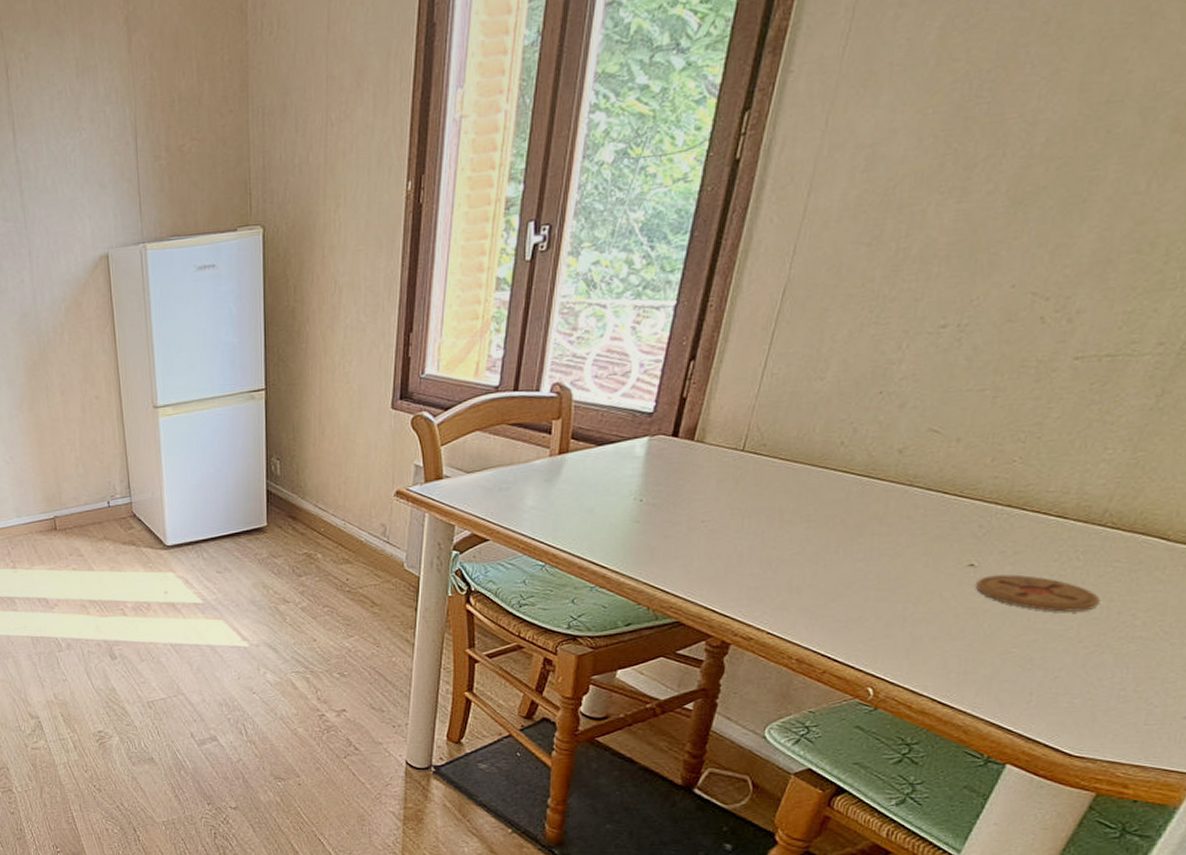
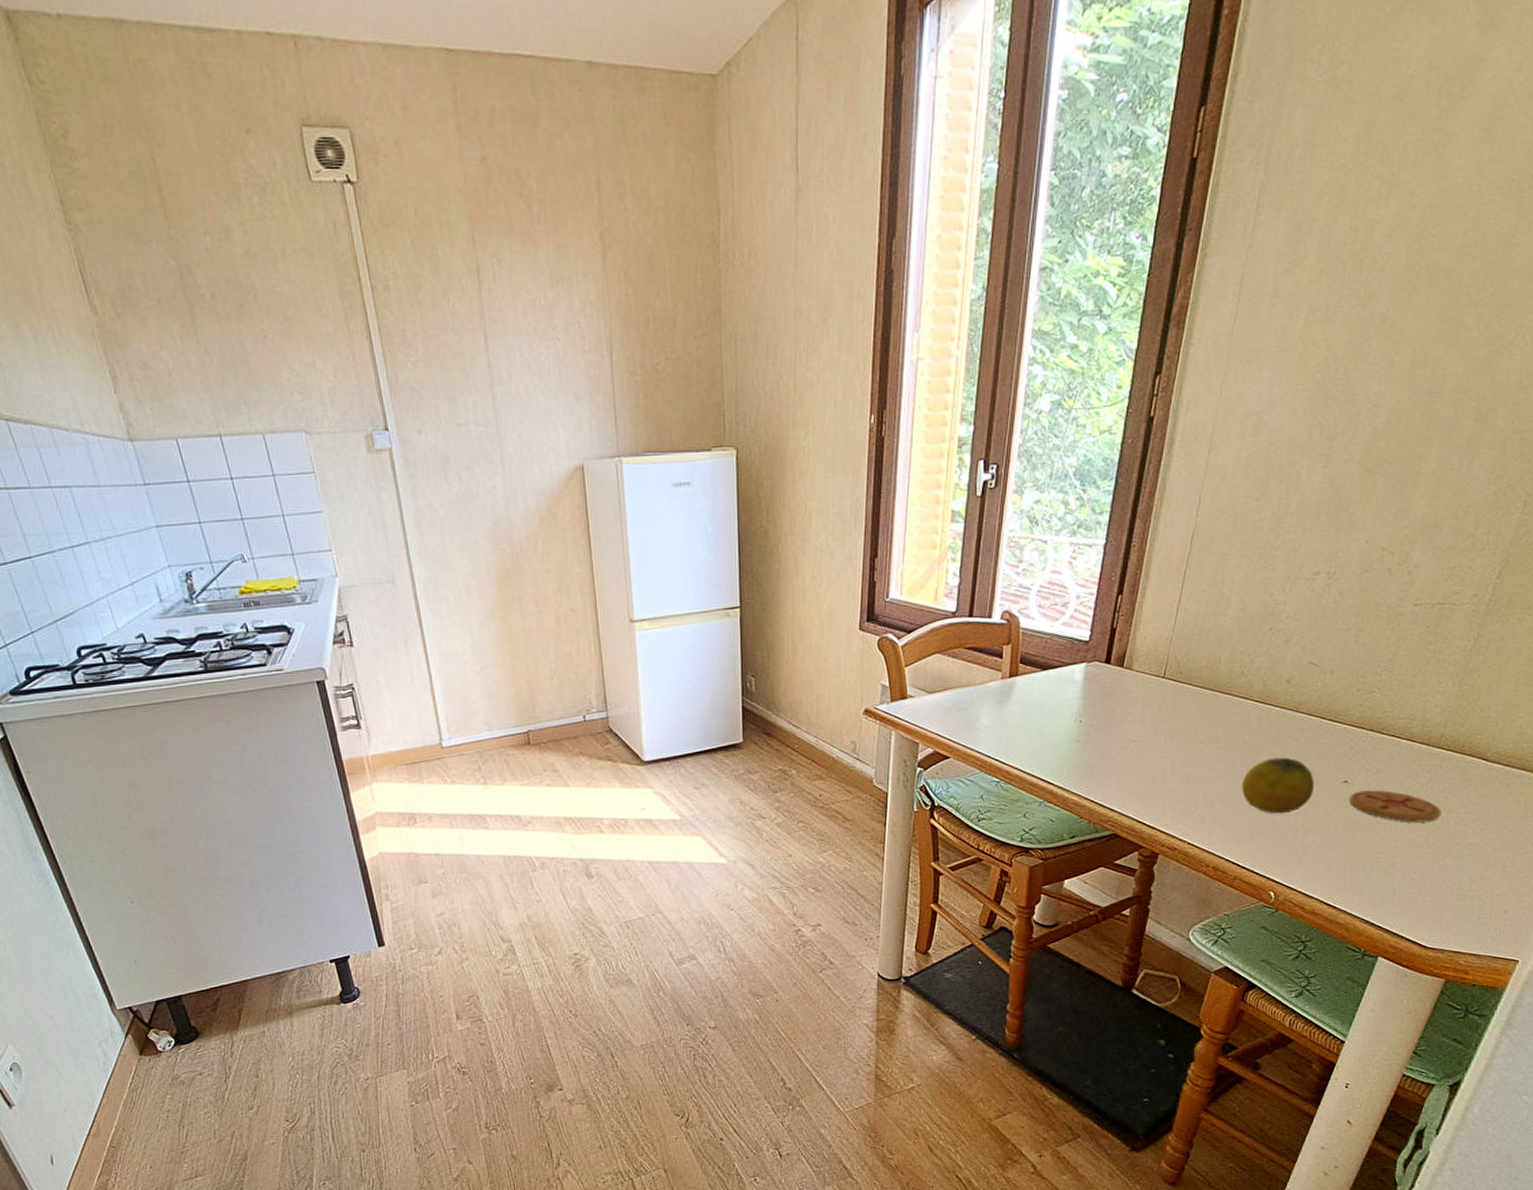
fruit: none [835,537,930,601] -> present [1241,757,1314,814]

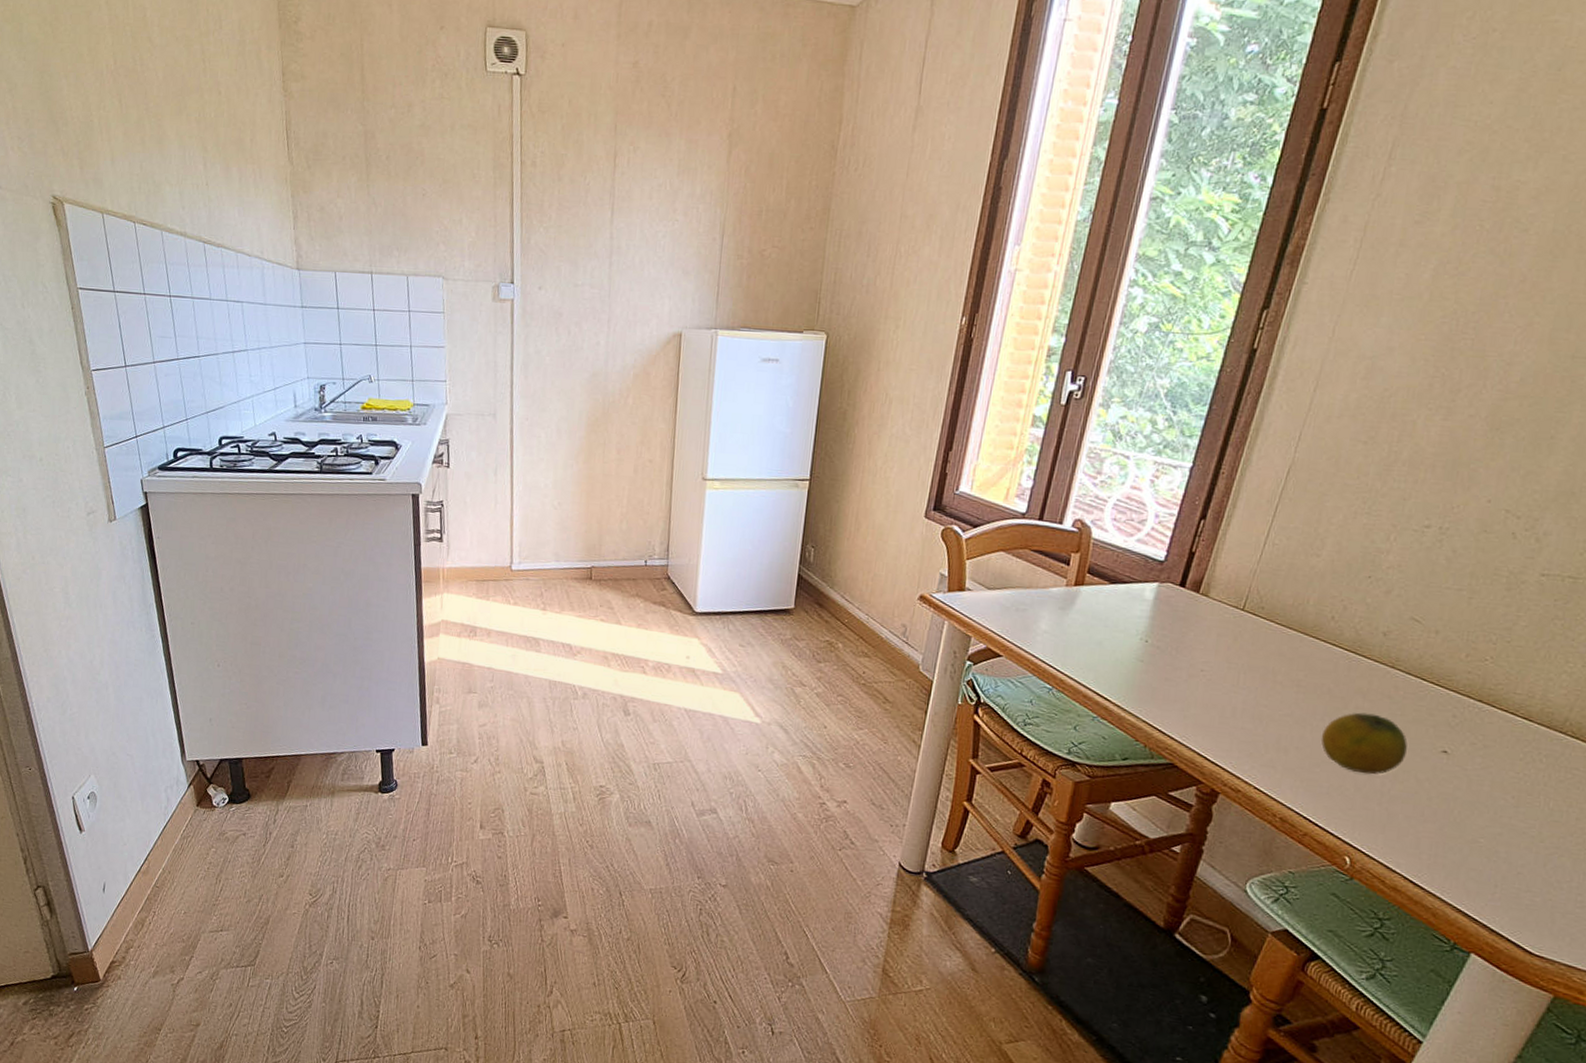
coaster: present [1350,789,1441,823] -> none [1448,764,1560,813]

